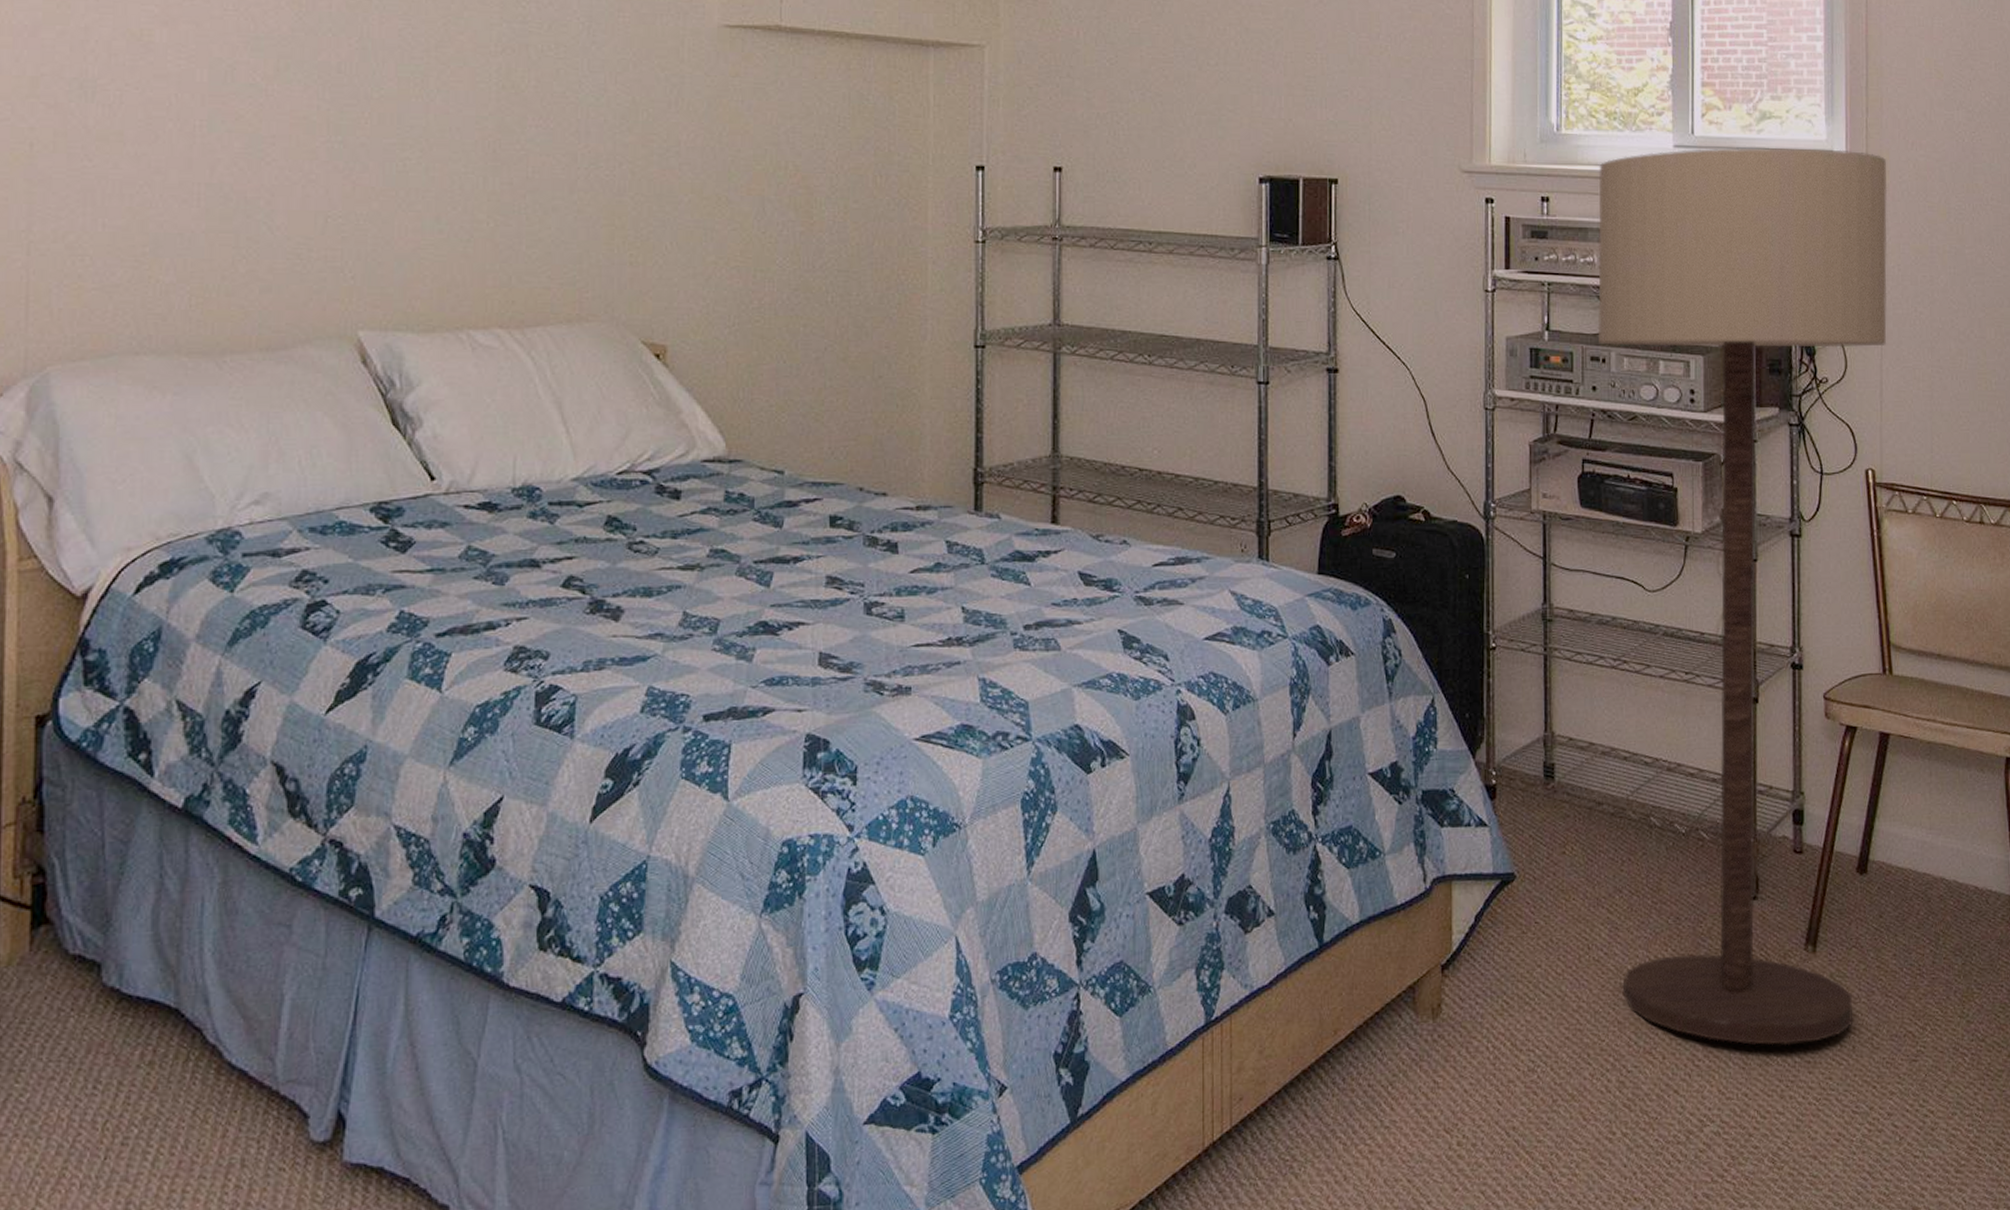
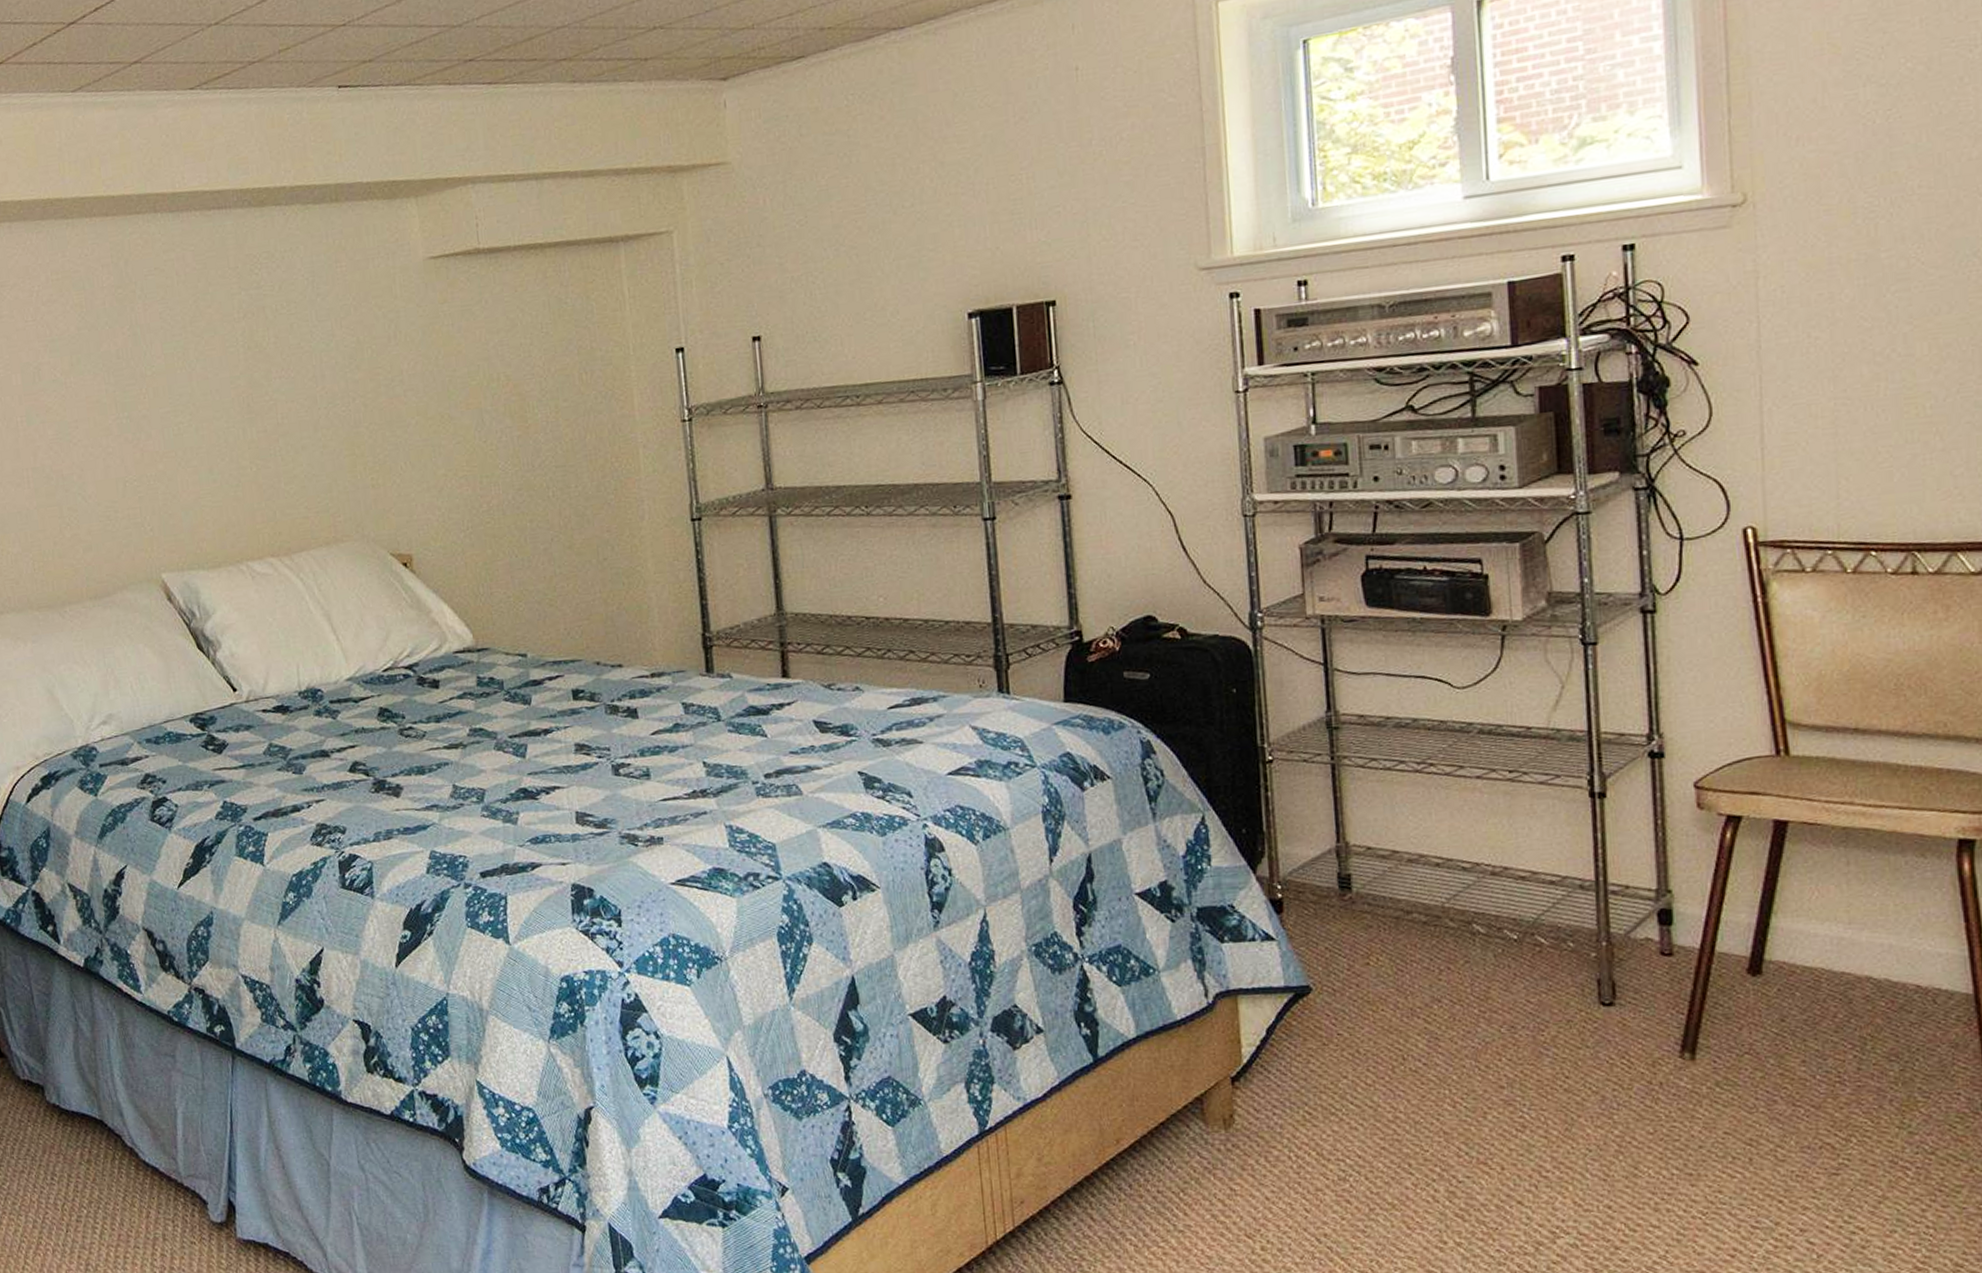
floor lamp: present [1597,148,1888,1046] -> none [1368,160,1767,1157]

